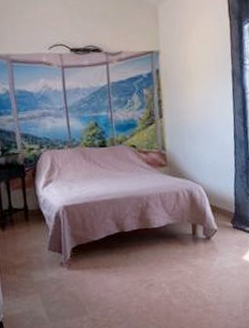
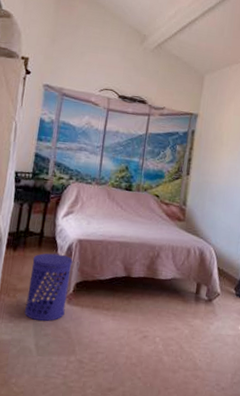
waste bin: none [23,224,67,291] -> present [24,253,73,321]

